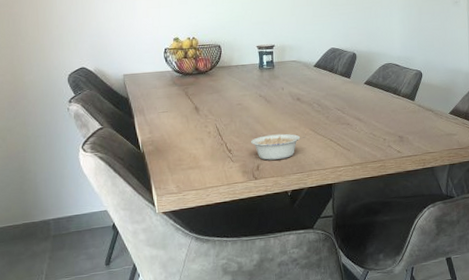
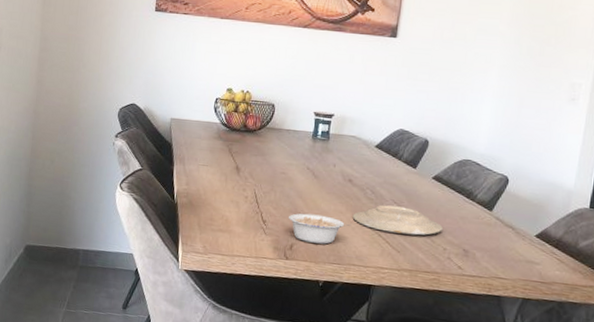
plate: none [305,112,380,136] -> present [352,205,443,236]

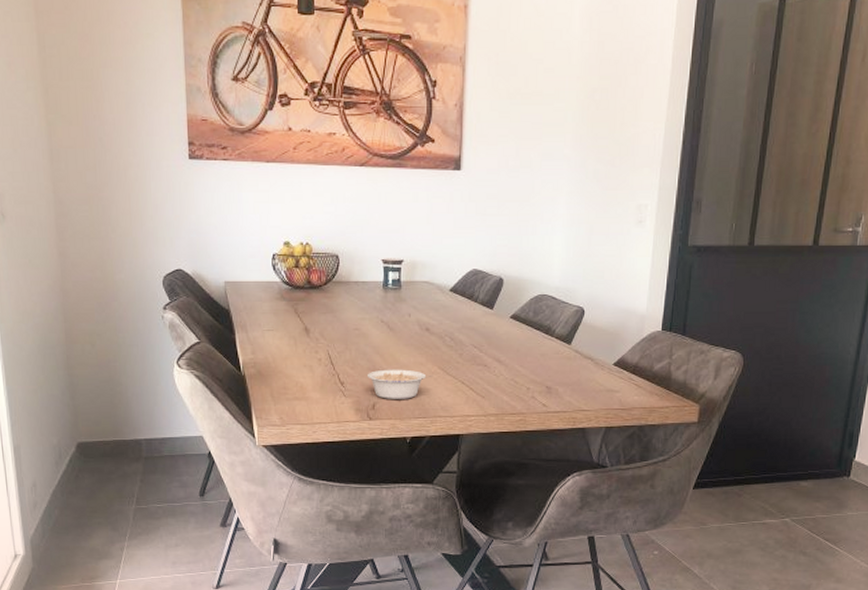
plate: present [352,205,443,236] -> none [433,351,524,378]

